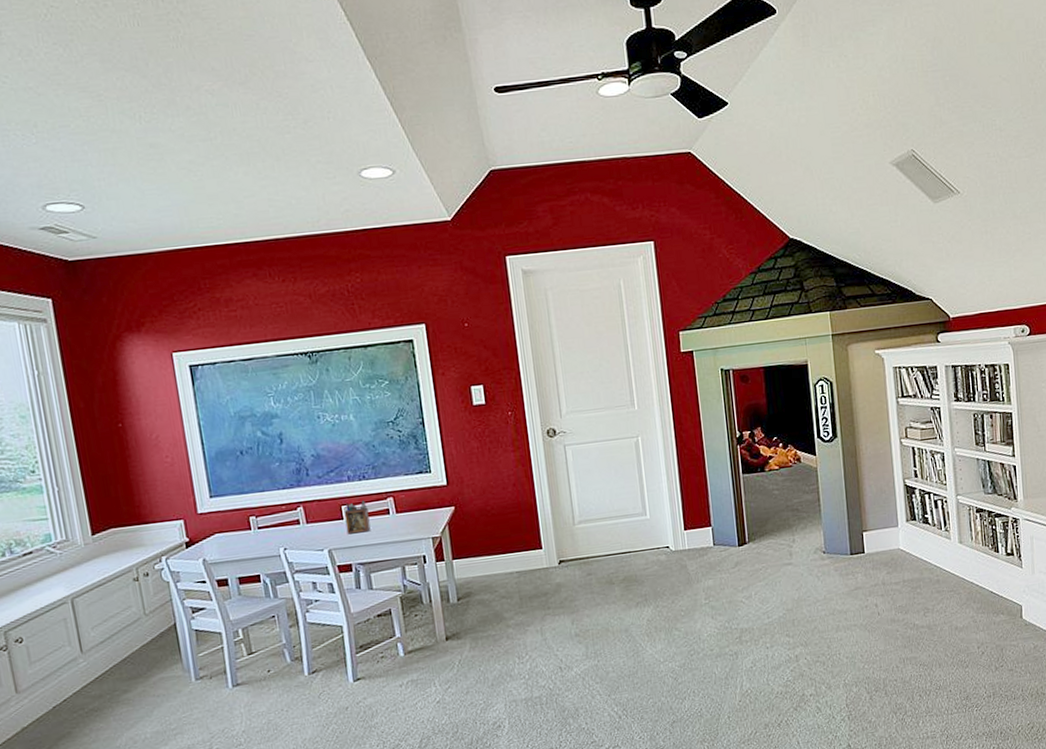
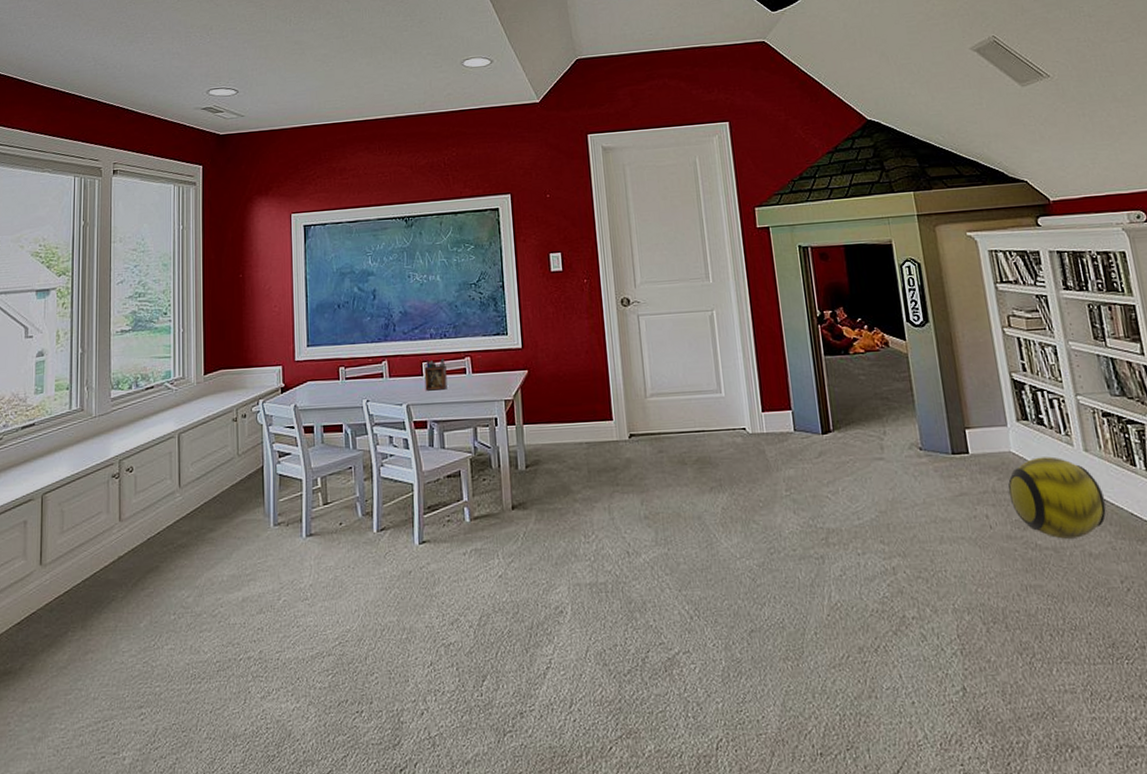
ball: none [895,550,973,618] -> present [1008,456,1107,539]

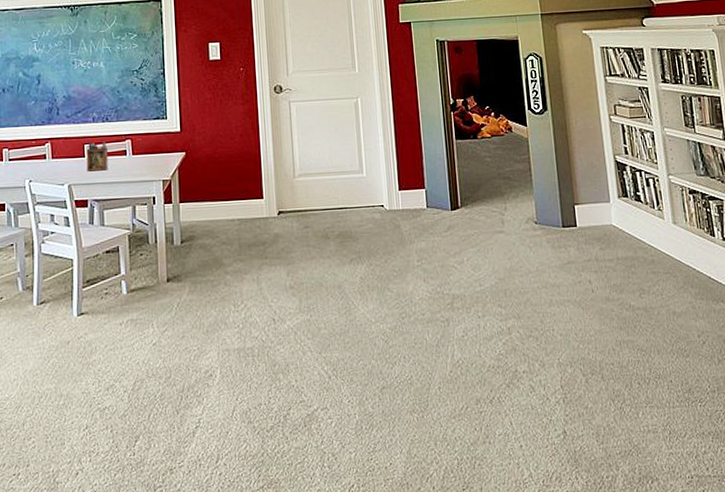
ball: present [1008,456,1107,539] -> none [608,228,689,300]

